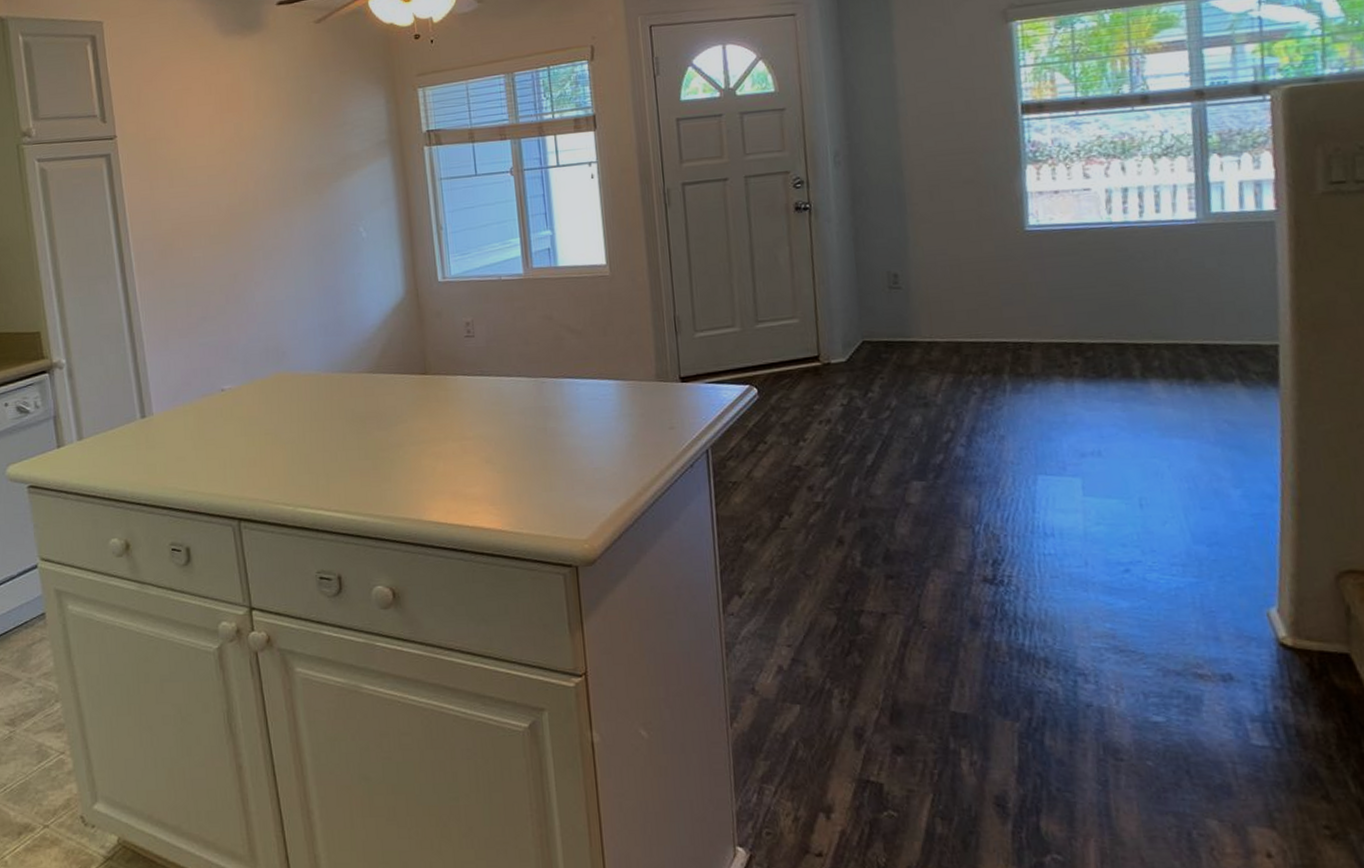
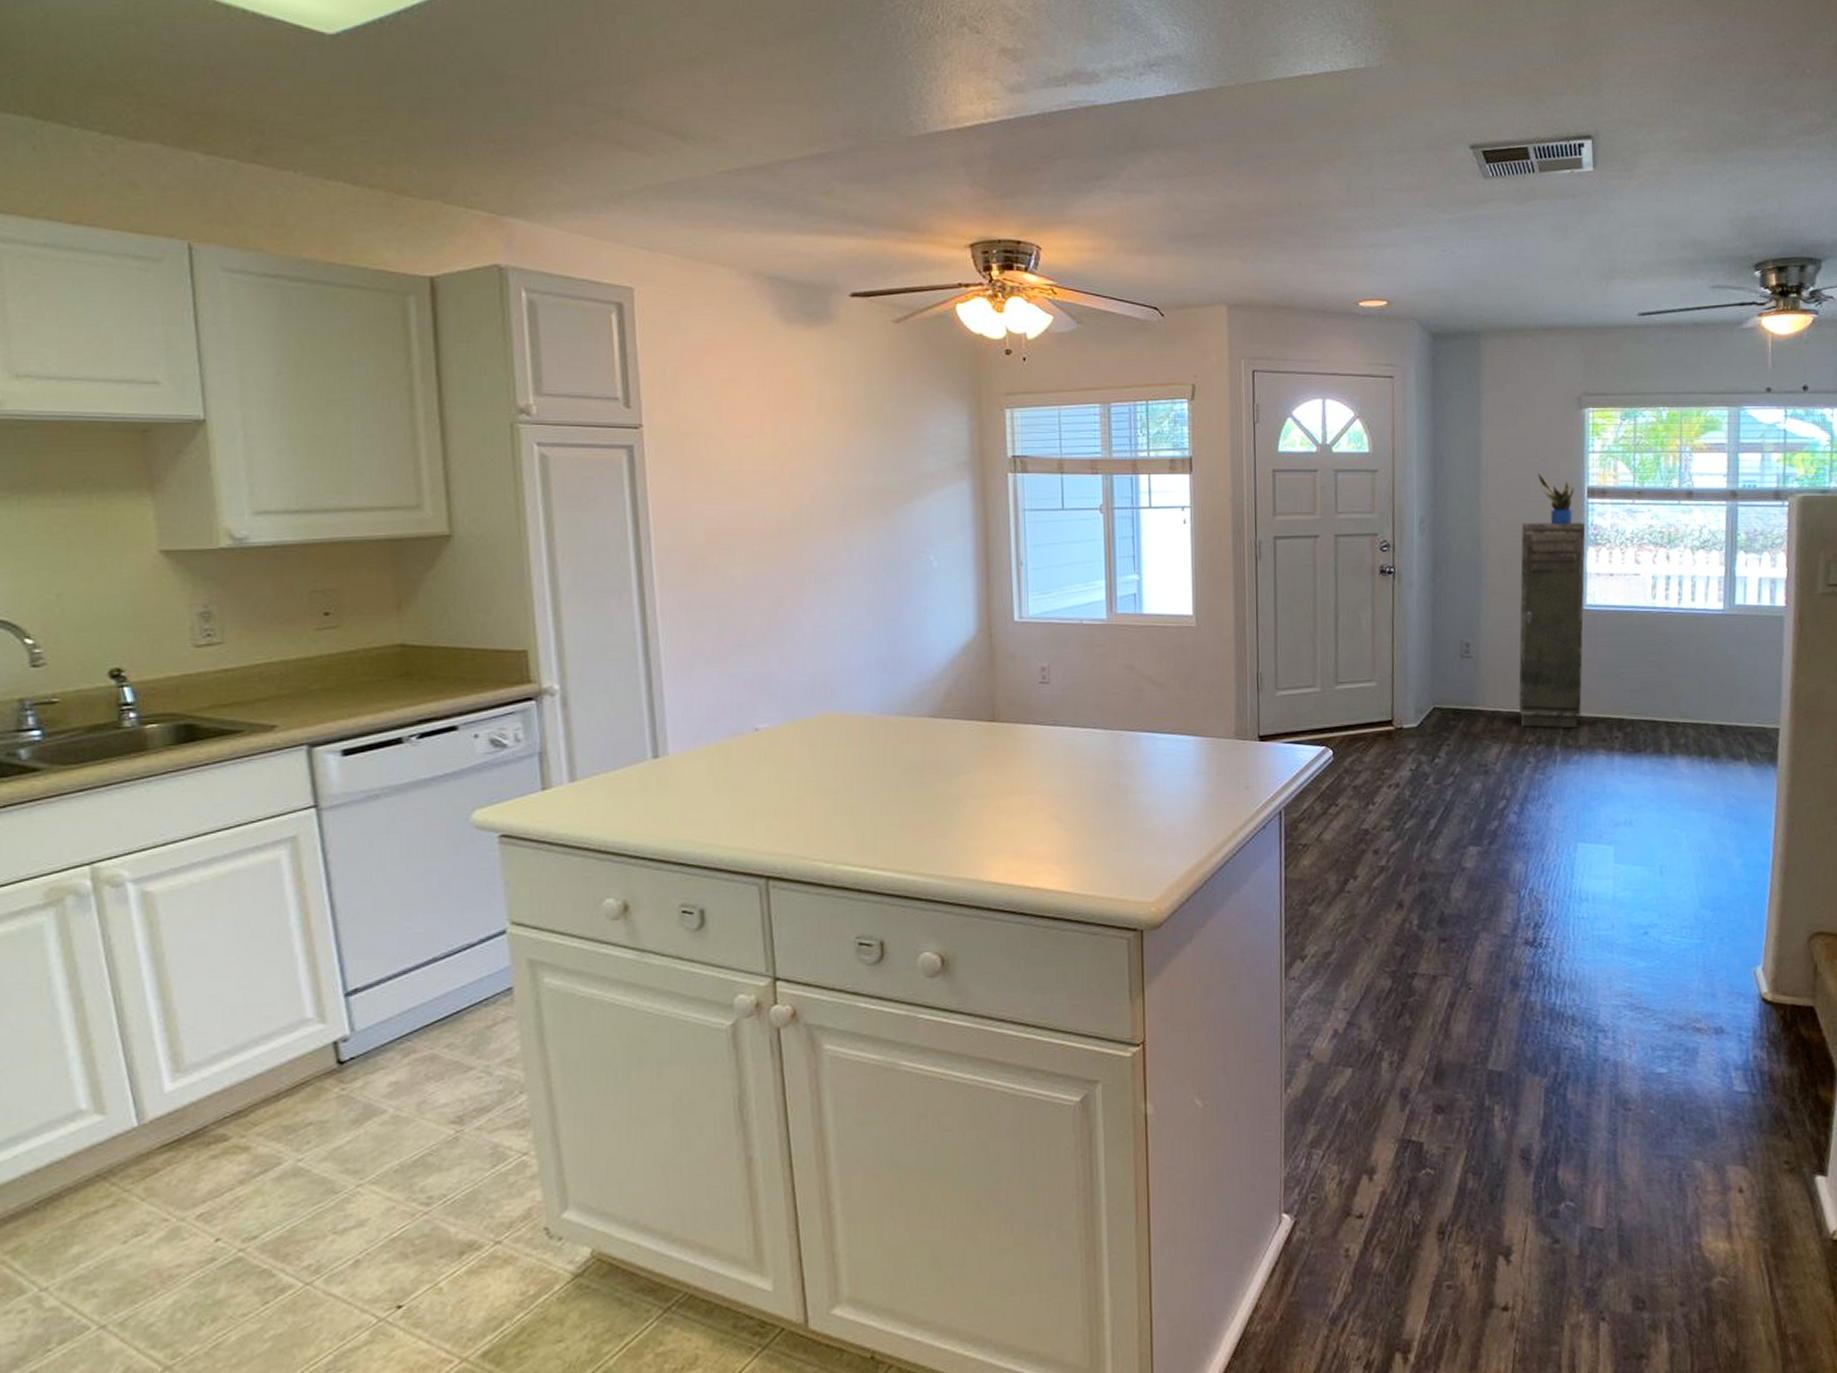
storage cabinet: none [947,140,1032,357] -> present [1518,522,1586,729]
potted plant: none [962,94,1006,146] -> present [1538,473,1574,525]

